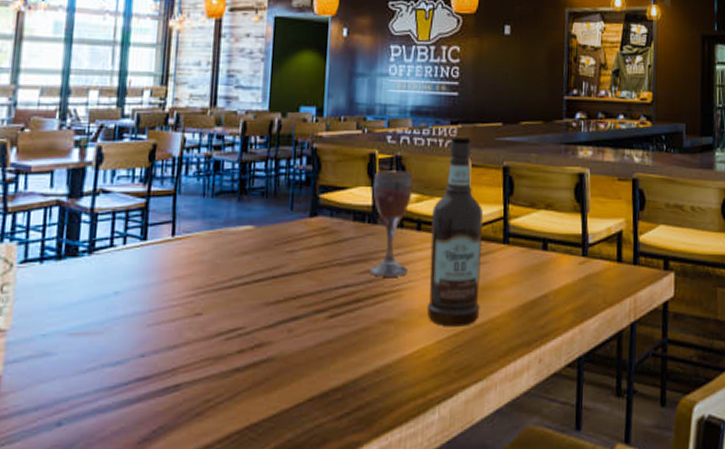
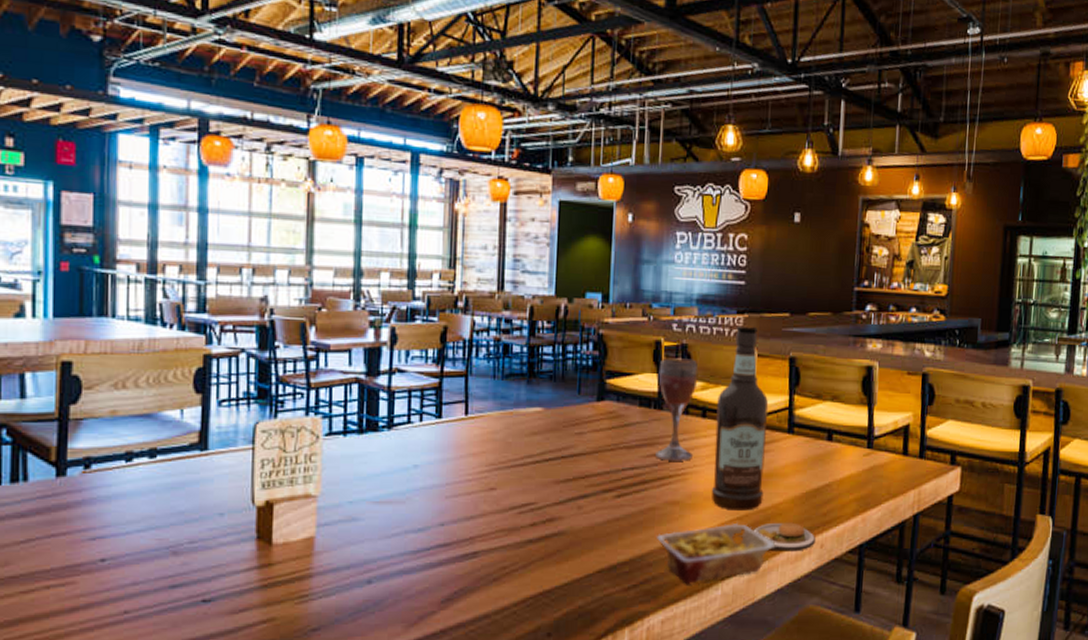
french fries: none [370,339,494,410] -> present [655,522,776,585]
hamburger: none [470,337,533,369] -> present [753,522,815,552]

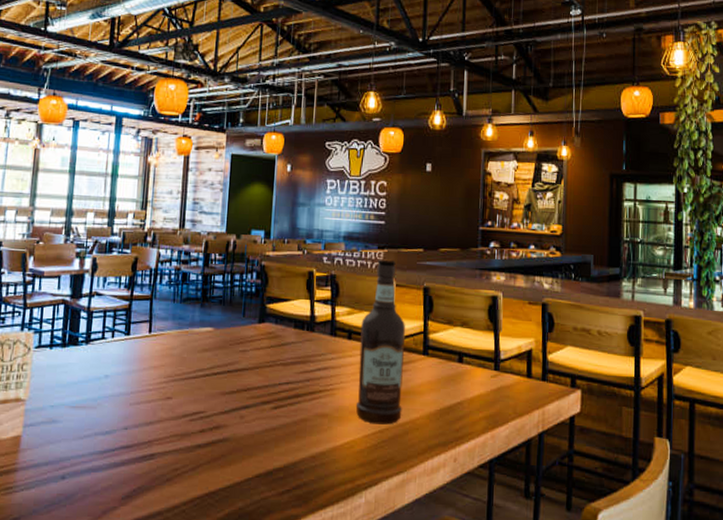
cup: present [655,358,699,461] -> none [307,286,345,378]
french fries: present [655,522,776,585] -> none [307,435,414,492]
hamburger: present [753,522,815,552] -> none [393,436,449,465]

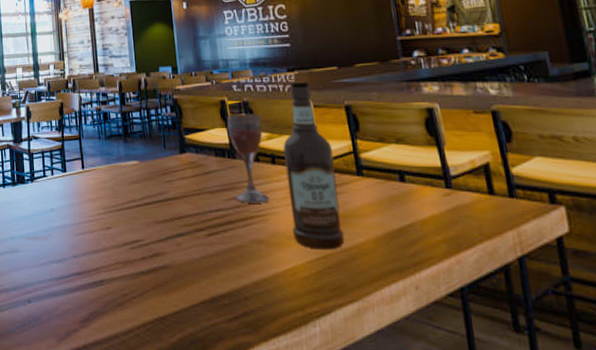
cup: none [307,286,345,378] -> present [227,113,269,203]

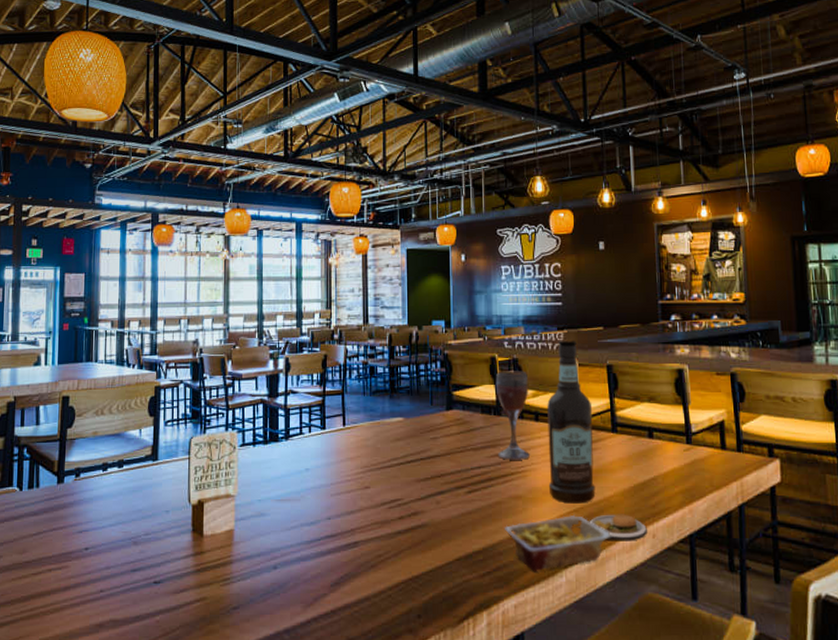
french fries: none [248,261,367,320] -> present [504,514,611,572]
hamburger: none [340,262,409,292] -> present [589,514,647,542]

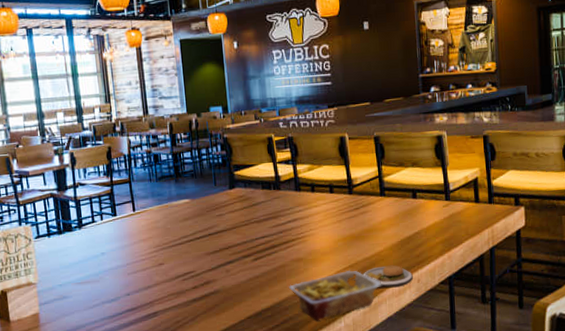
cup: present [495,371,530,460] -> none [273,148,308,229]
root beer: present [547,340,596,504] -> none [321,116,368,261]

